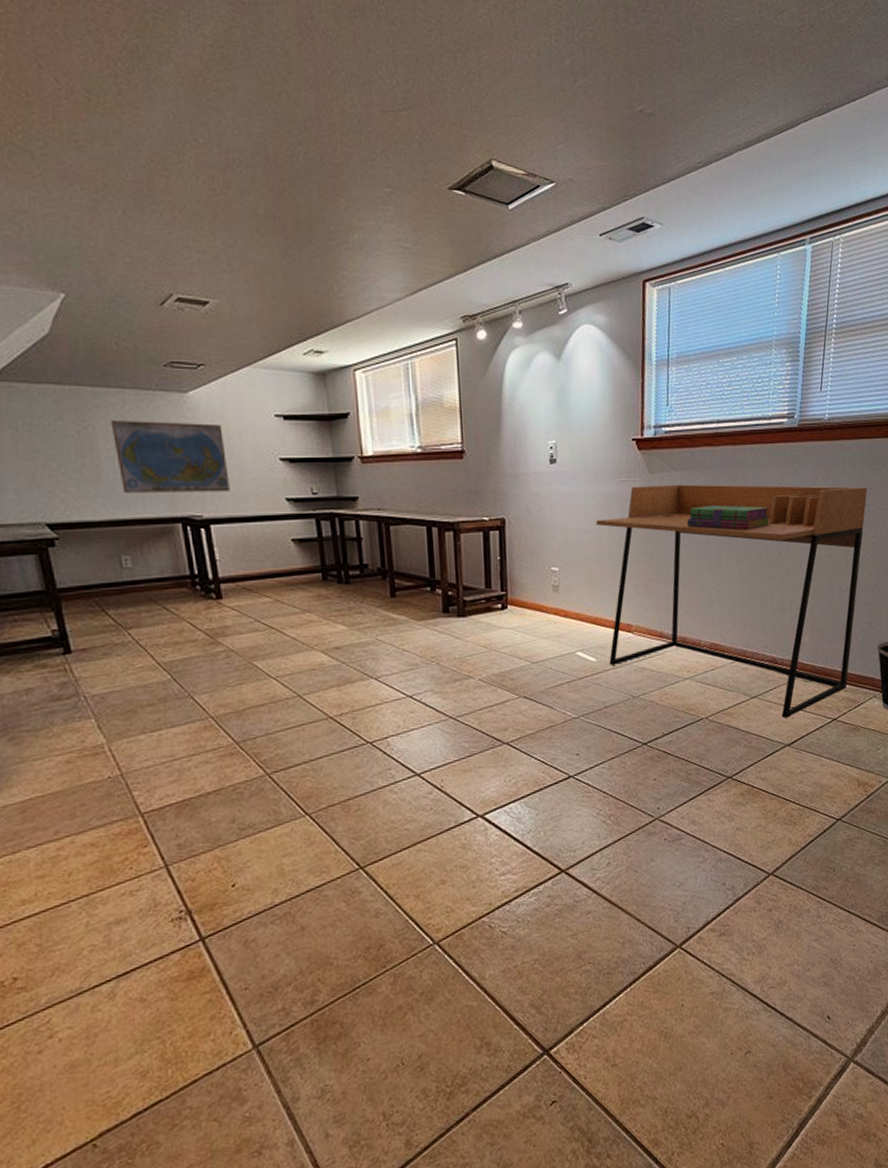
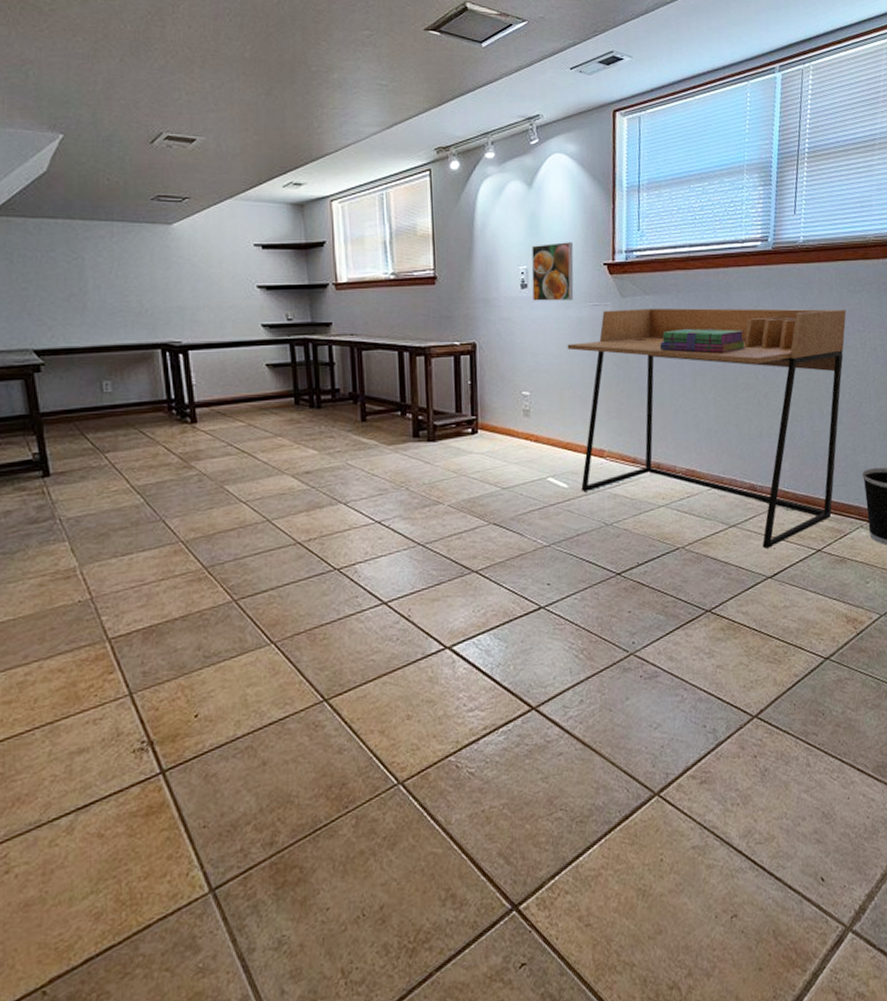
world map: present [110,421,230,493] -> none [98,252,209,320]
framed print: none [560,417,603,476] -> present [531,242,574,301]

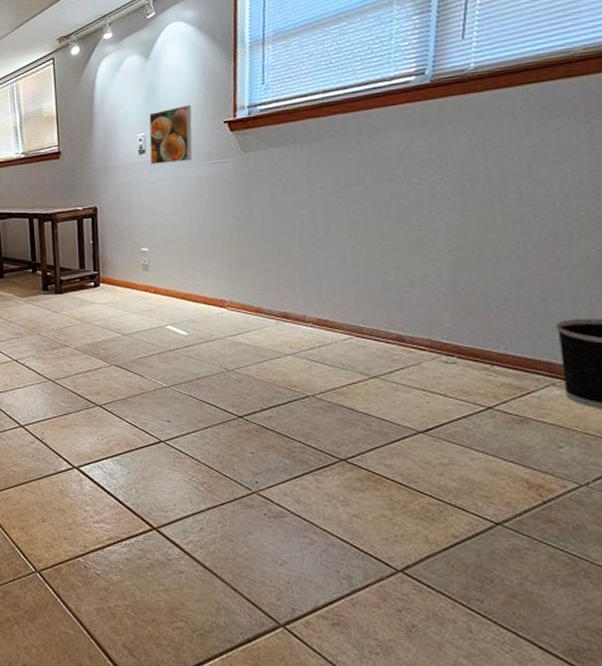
desk: present [567,308,847,549] -> none [186,139,537,402]
stack of books: present [660,329,746,354] -> none [287,173,394,202]

